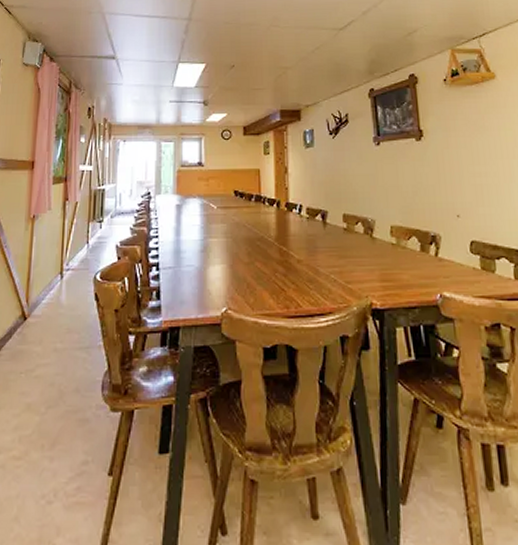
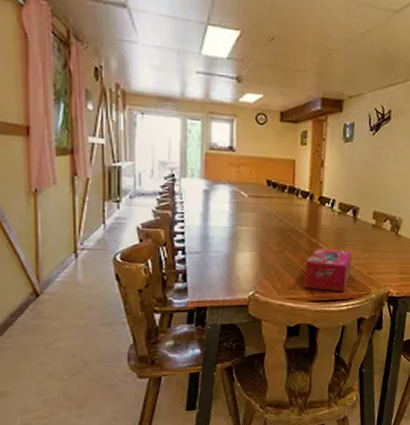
tissue box: none [277,256,326,306] -> present [304,248,352,293]

